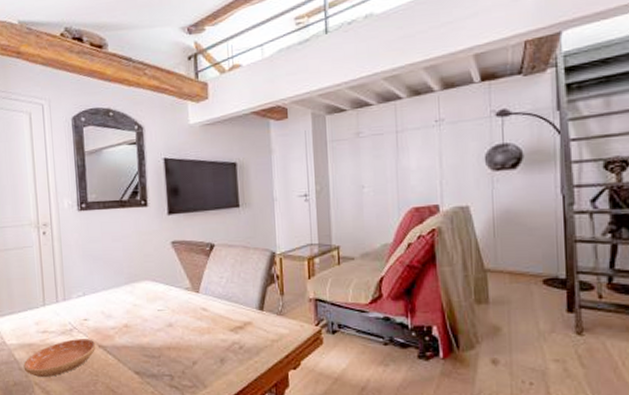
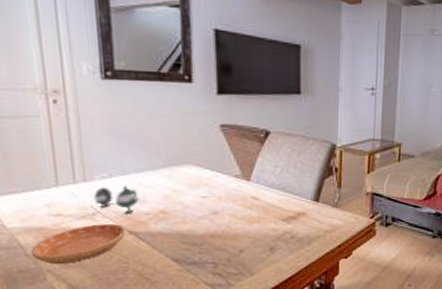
teapot: none [71,303,107,328] -> present [94,186,139,213]

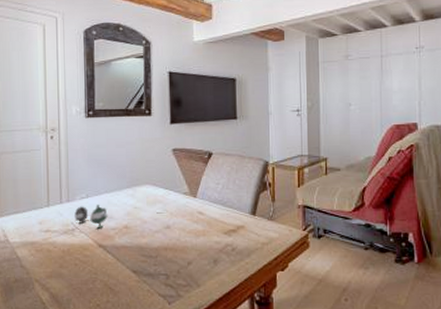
saucer: present [31,224,126,265] -> none [25,238,97,275]

